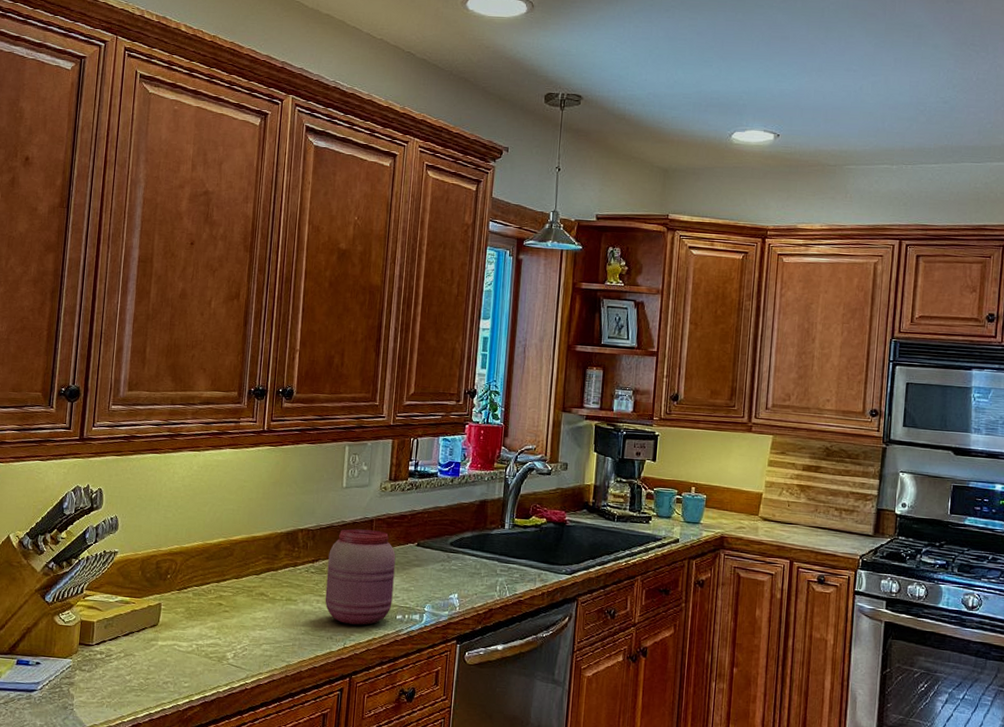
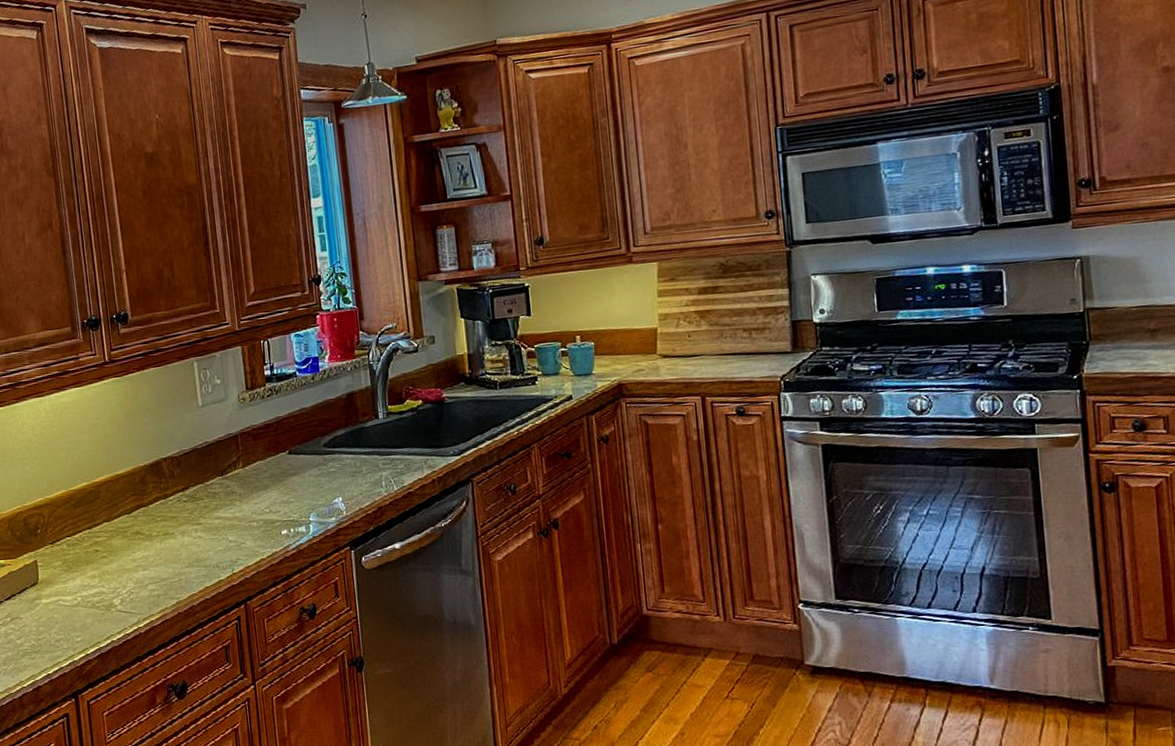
jar: present [325,528,396,625] -> none [198,445,274,549]

